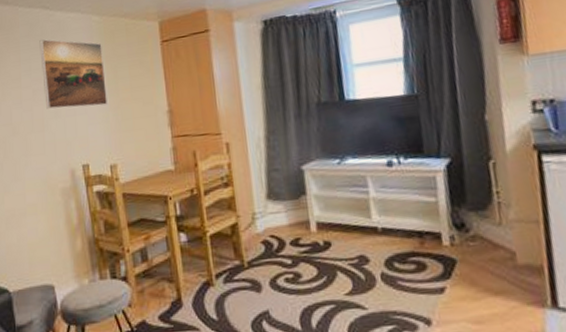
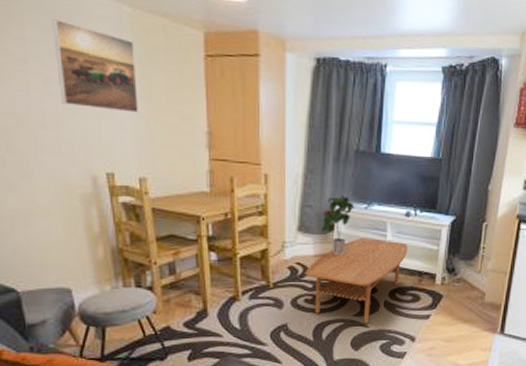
coffee table: none [280,197,399,305] -> present [305,238,408,324]
potted plant: none [290,153,326,223] -> present [322,195,355,256]

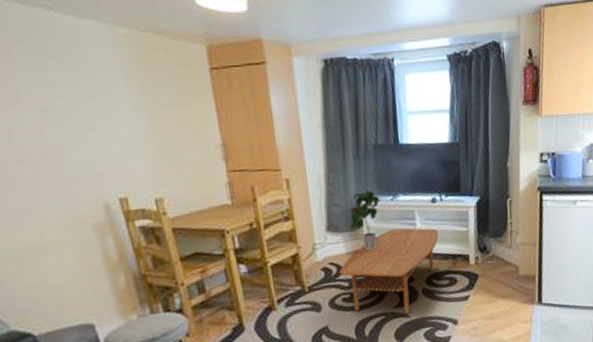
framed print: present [52,19,138,113] -> none [42,48,147,135]

